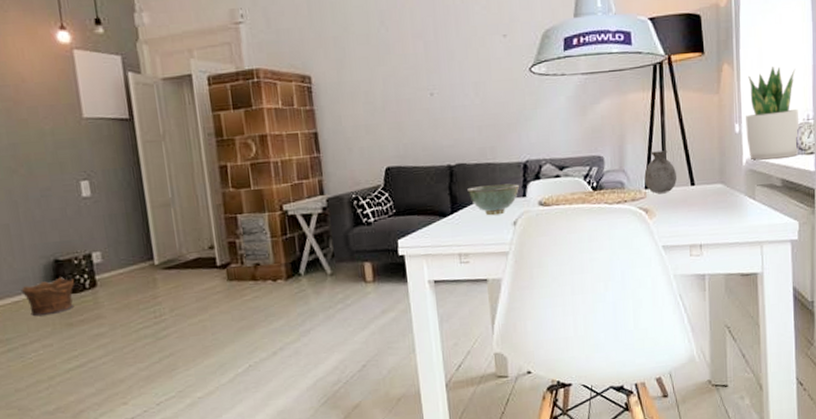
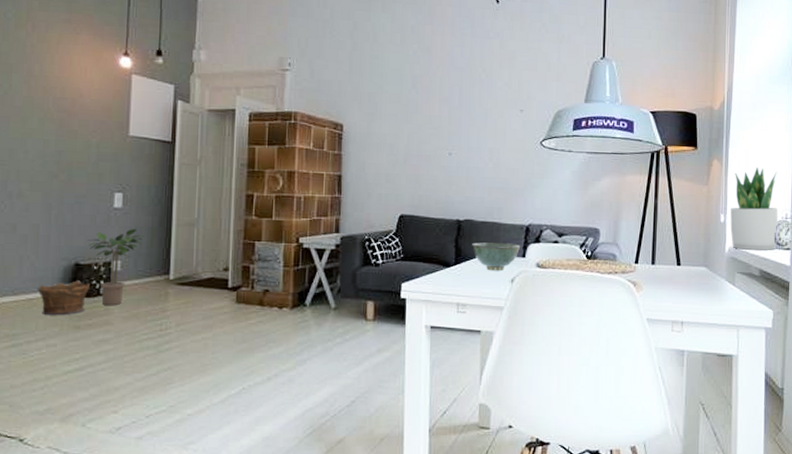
potted plant: none [61,217,121,300] -> present [87,229,145,306]
vase: present [644,150,677,194] -> none [635,230,665,269]

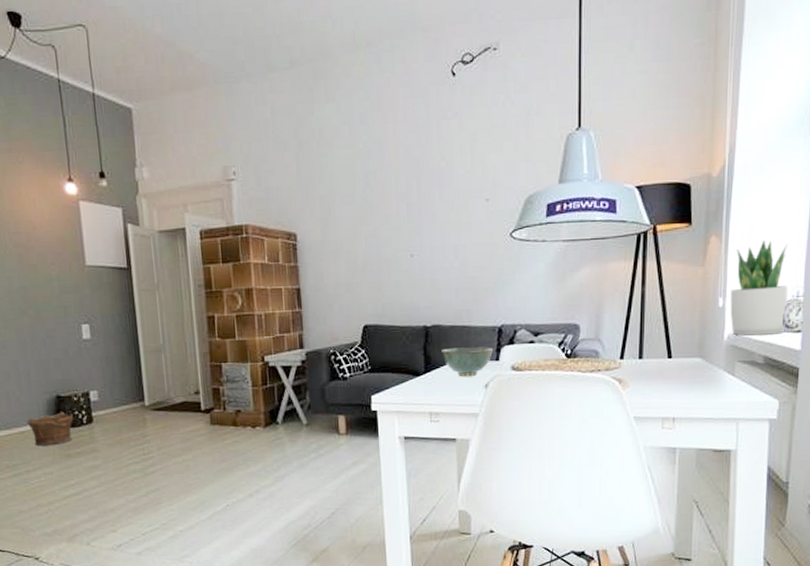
potted plant: present [87,229,145,306] -> none [63,359,117,435]

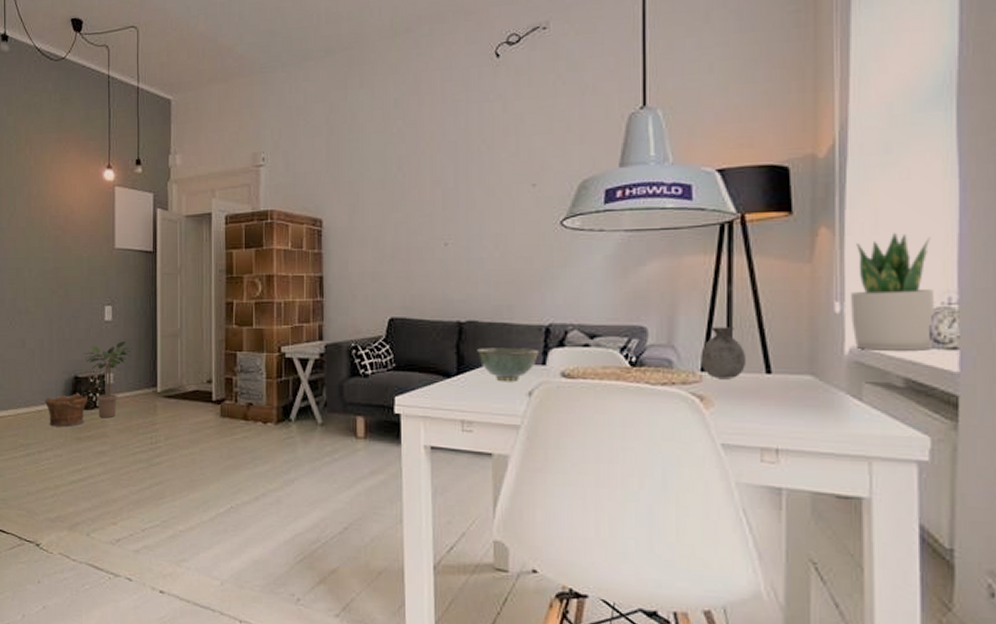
potted plant: none [63,359,117,435] -> present [83,341,134,419]
vase: none [620,321,654,364] -> present [701,327,747,378]

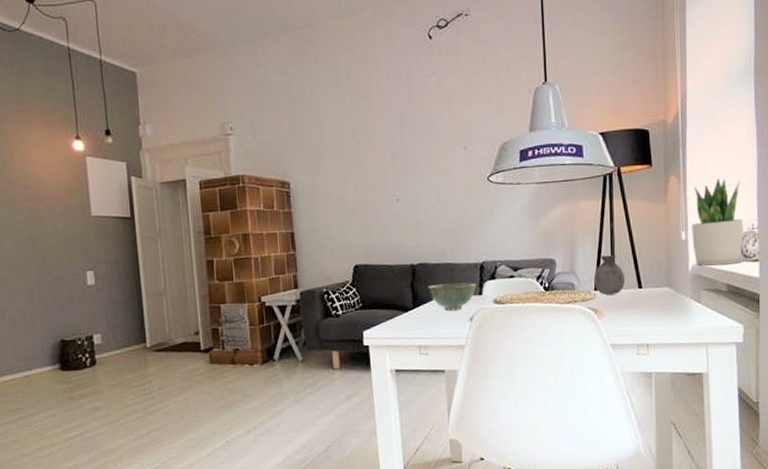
clay pot: present [44,393,87,427] -> none [31,355,77,390]
potted plant: present [83,341,134,419] -> none [68,303,120,377]

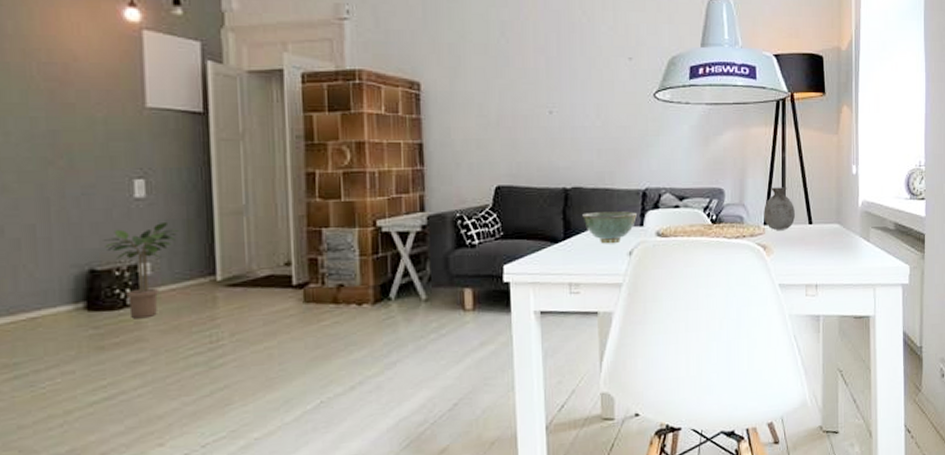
potted plant: none [68,303,120,377] -> present [103,222,180,319]
planter: present [692,179,745,266] -> none [862,112,912,203]

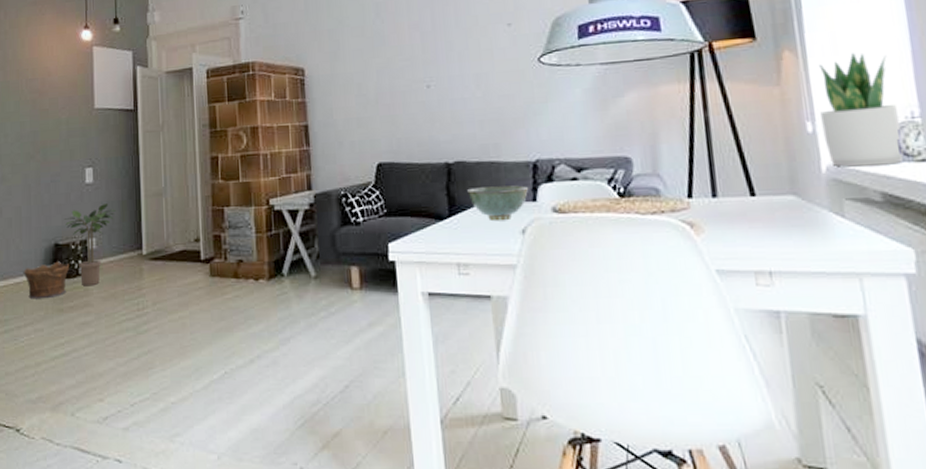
clay pot: none [41,290,112,337] -> present [23,261,69,299]
vase: present [764,187,796,230] -> none [685,152,731,204]
planter: none [862,112,912,203] -> present [819,53,904,167]

